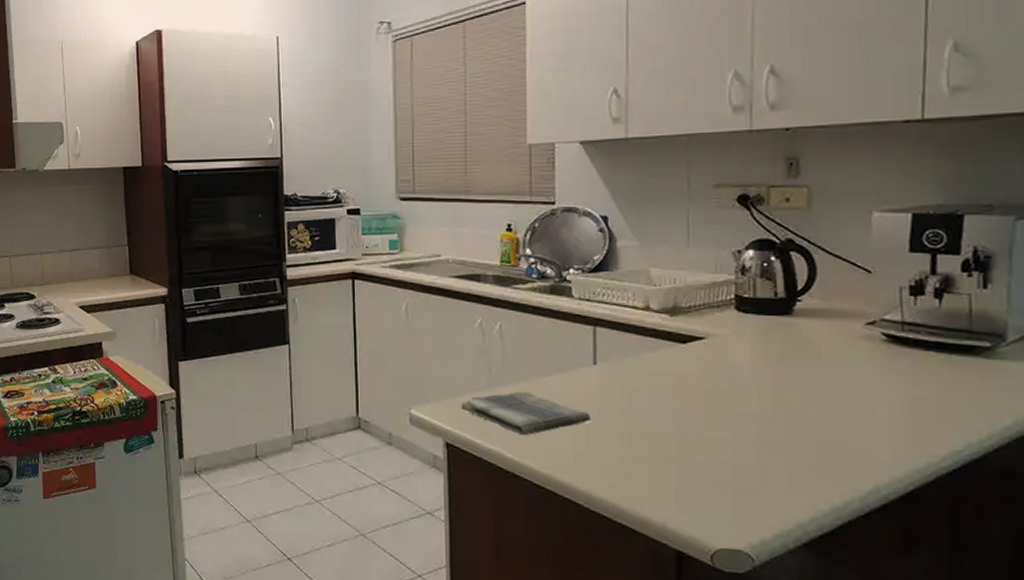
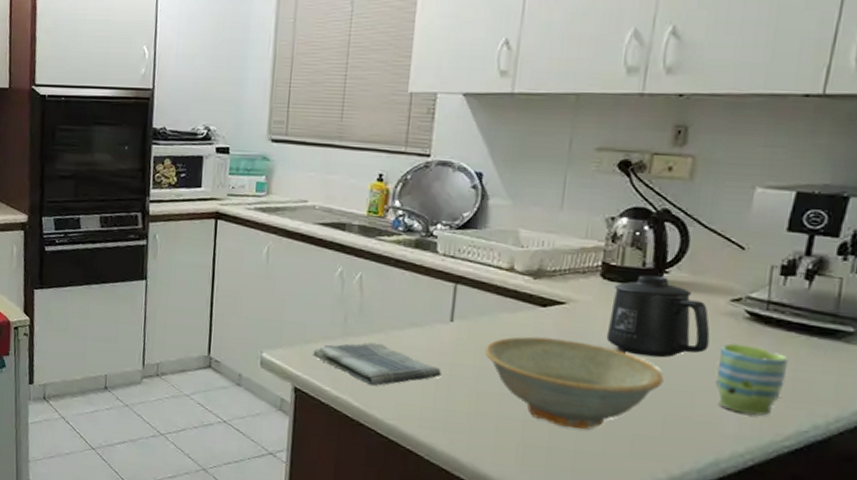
dish: none [632,374,812,466] -> present [485,336,664,430]
mug: none [749,305,851,387] -> present [606,275,710,358]
mug: none [864,367,932,438] -> present [717,343,789,416]

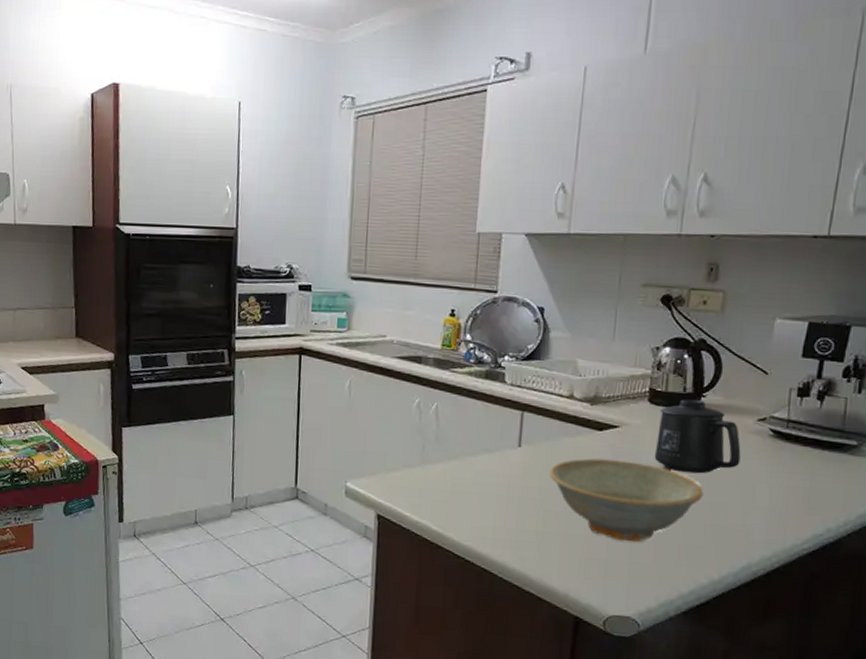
dish towel: present [312,342,441,386] -> none [394,468,511,510]
mug: present [717,343,789,416] -> none [747,459,806,522]

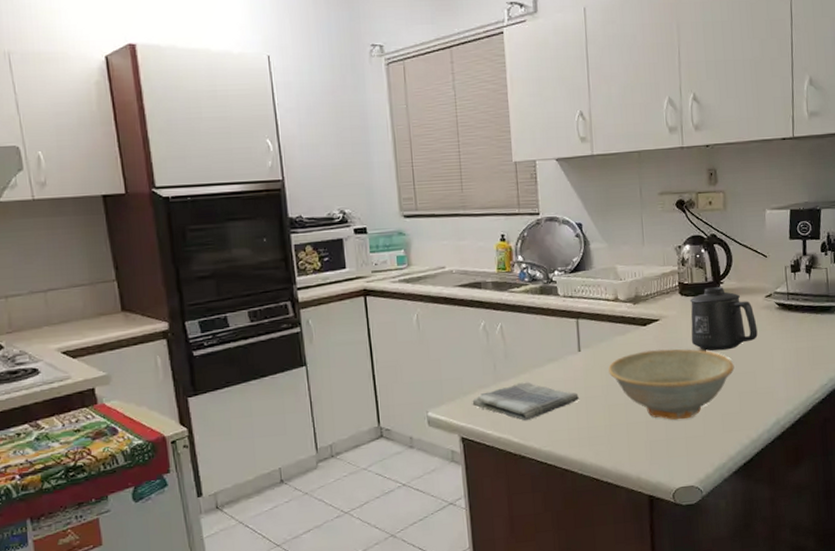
dish towel: none [394,468,511,510] -> present [472,382,579,420]

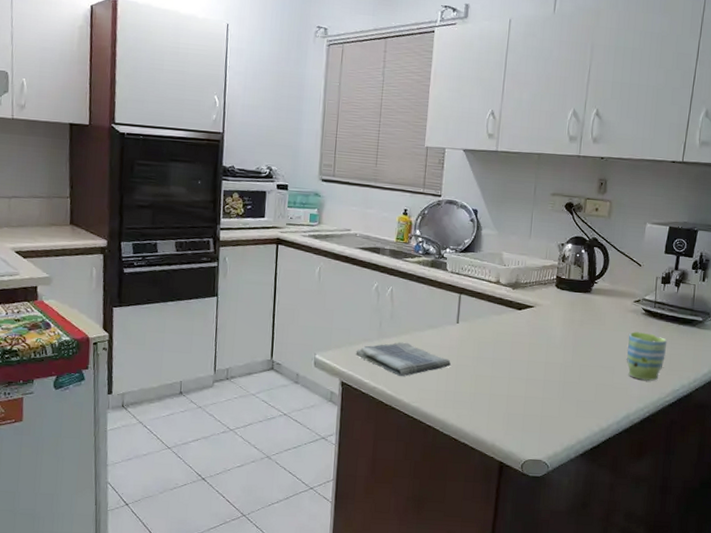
dish: present [609,349,735,420] -> none [481,332,596,400]
mug: present [689,287,758,351] -> none [560,285,622,344]
mug: none [766,328,808,380] -> present [627,331,668,381]

